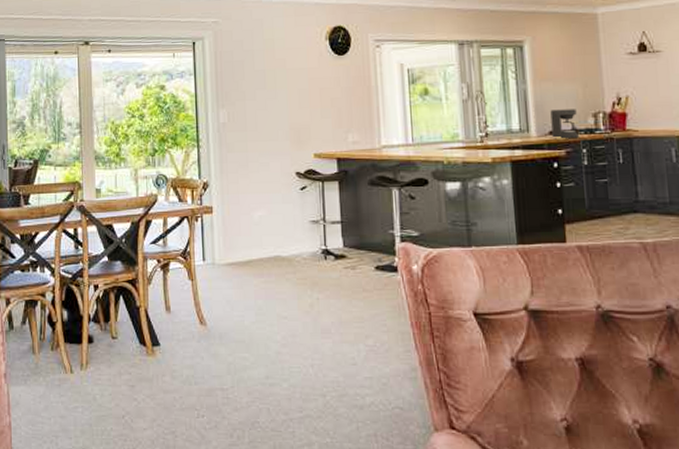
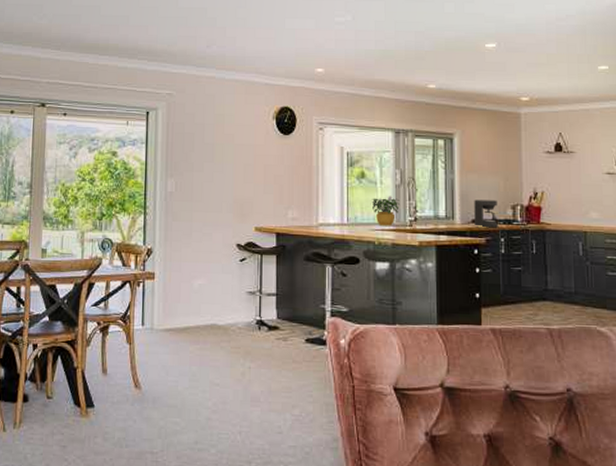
potted flower: none [436,111,468,144] -> present [370,196,399,226]

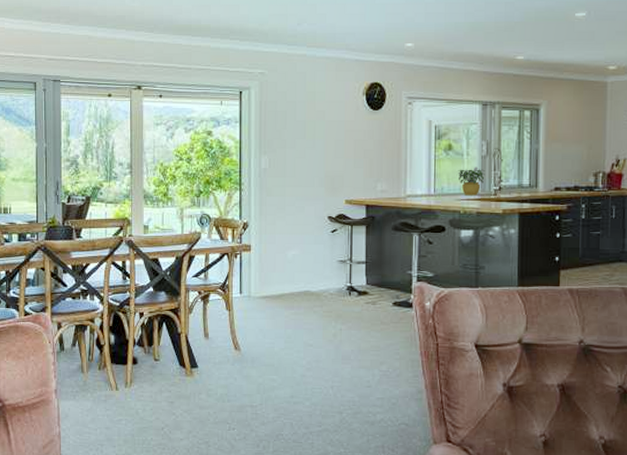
coffee maker: present [474,200,498,228] -> none [557,168,580,195]

